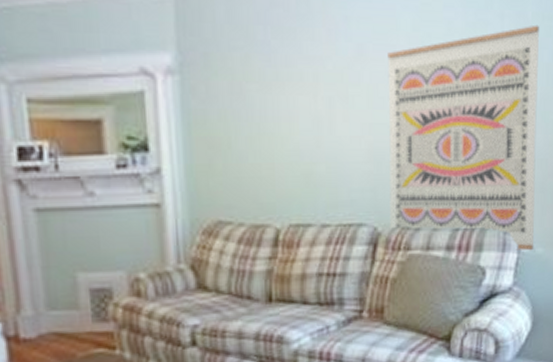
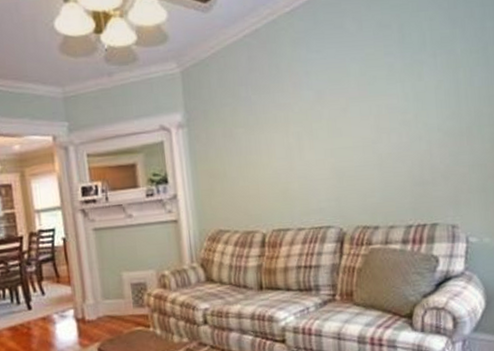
wall art: present [387,24,539,251] -> none [341,58,482,241]

